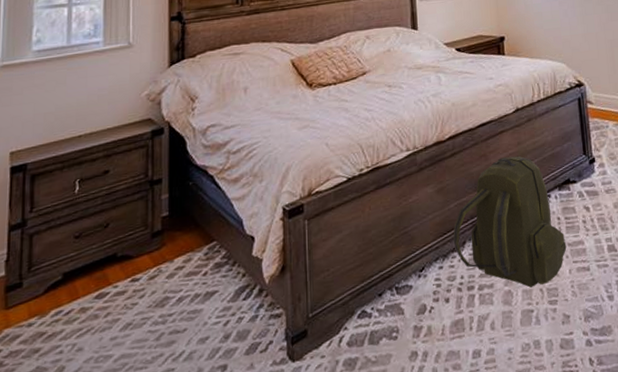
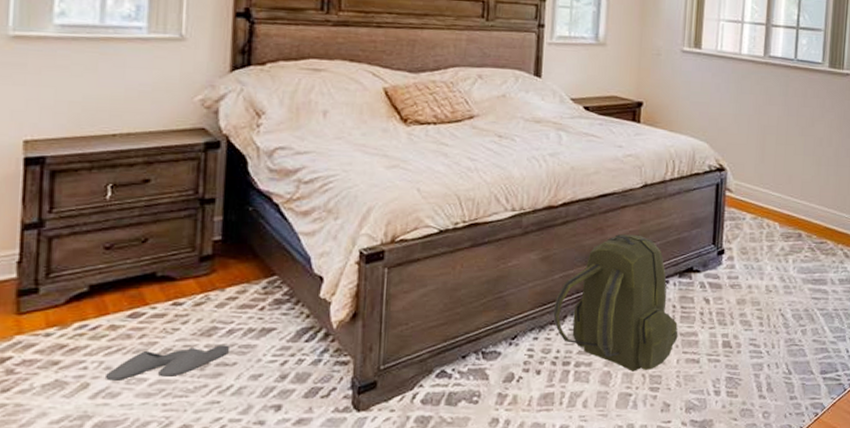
slippers: none [77,312,181,362] -> present [104,345,231,381]

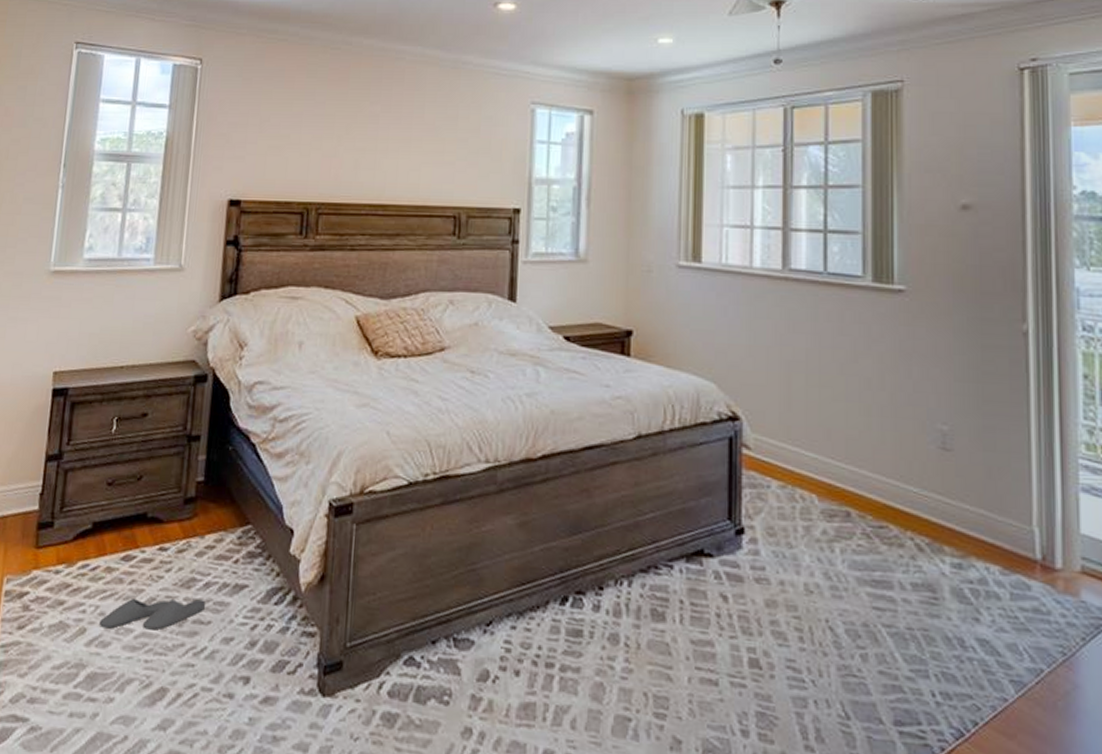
backpack: present [553,234,678,371] -> none [533,499,689,688]

